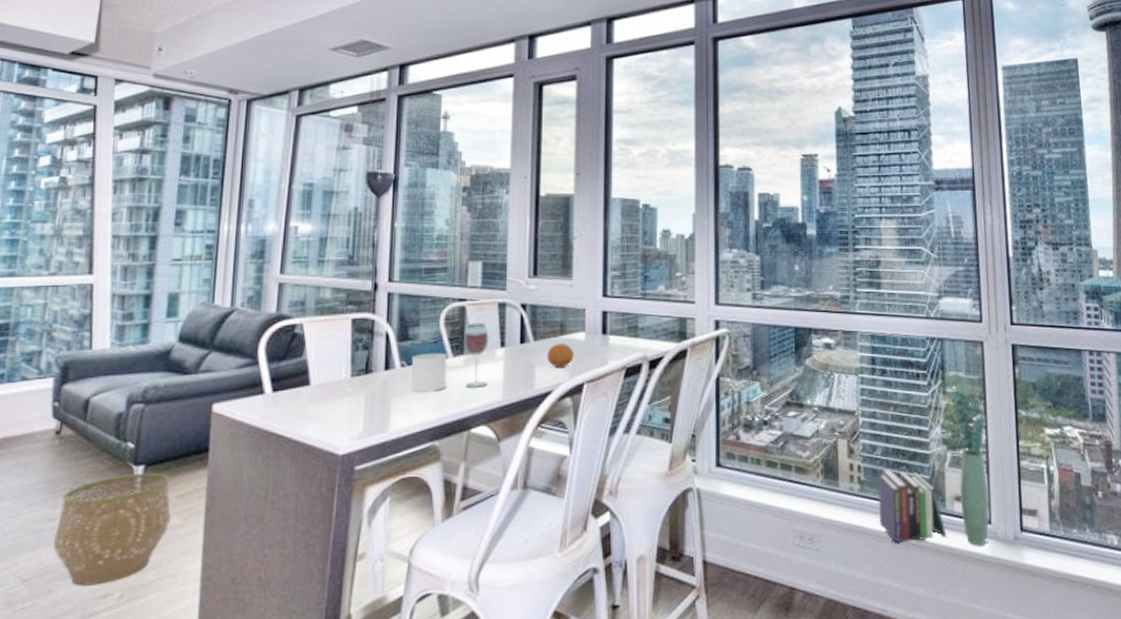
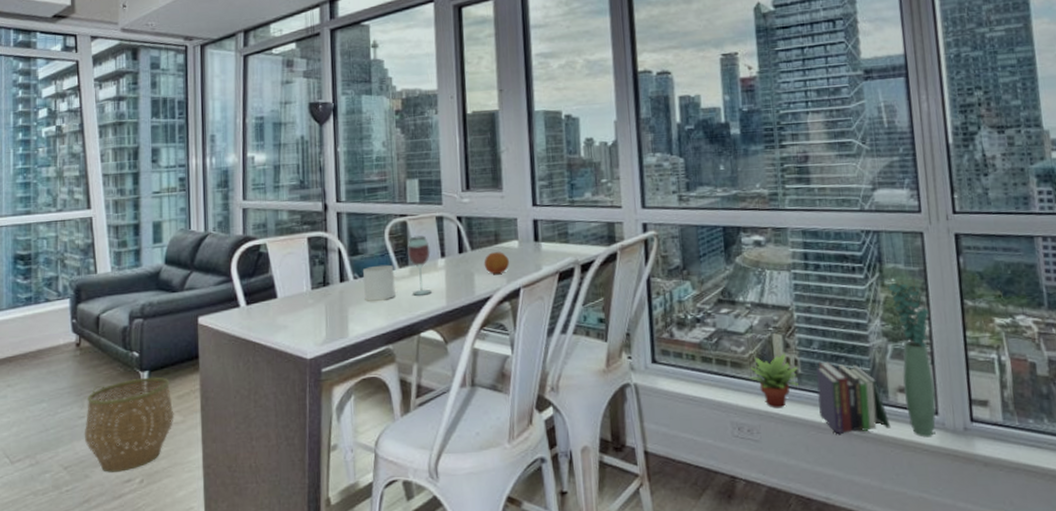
succulent plant: none [813,459,862,516] -> present [749,353,800,409]

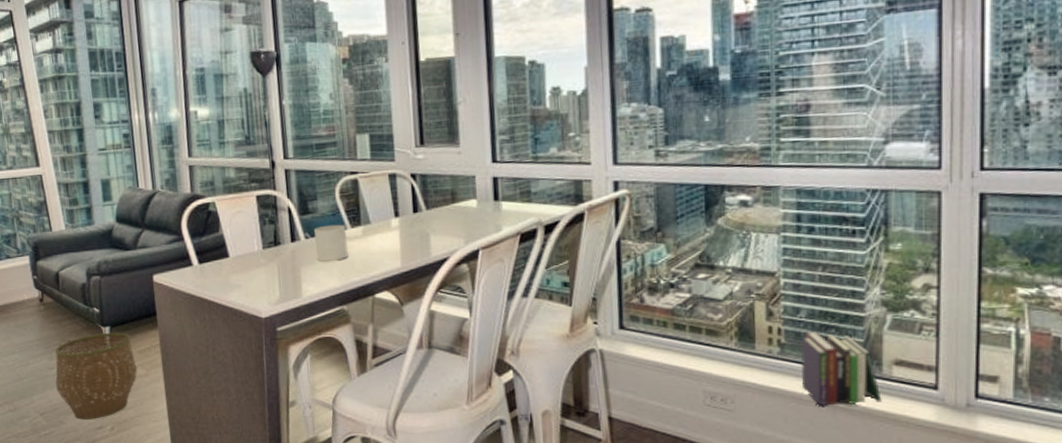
wineglass: present [406,235,432,297] -> none [358,194,386,257]
fruit: present [484,252,510,274] -> none [440,211,468,235]
succulent plant: present [749,353,800,409] -> none [726,321,783,379]
vase: present [888,277,936,438] -> none [893,241,940,413]

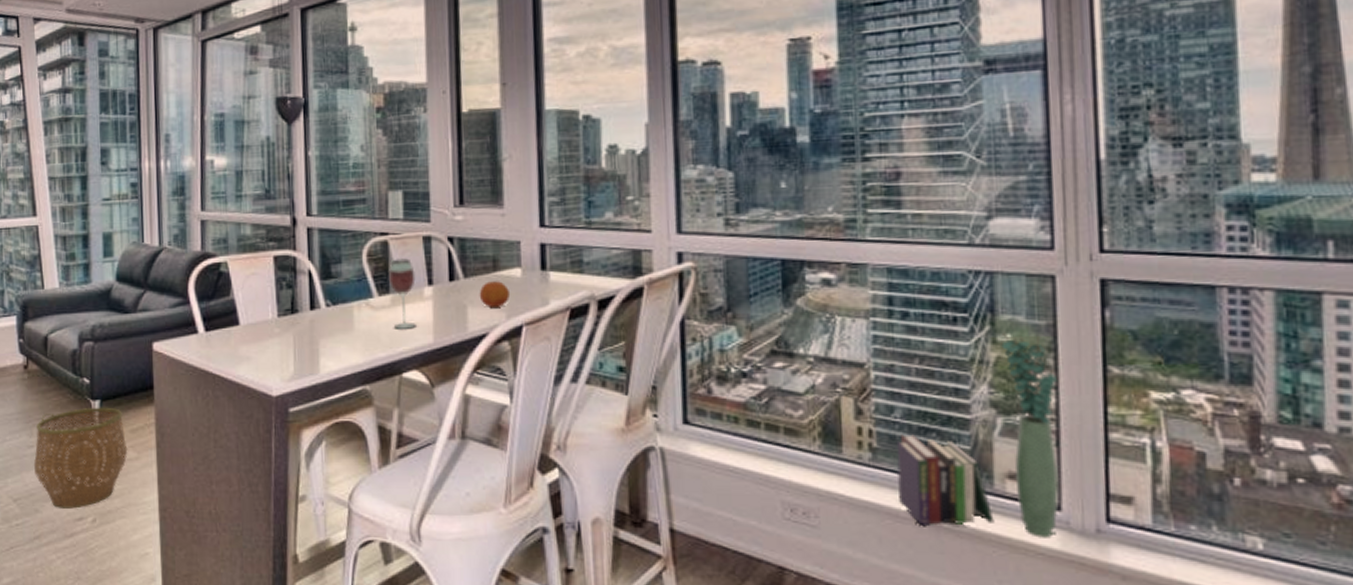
mug: present [314,224,349,262] -> none [337,291,374,333]
wineglass: none [358,194,386,257] -> present [387,258,416,331]
fruit: none [440,211,468,235] -> present [479,281,511,307]
vase: none [893,241,940,413] -> present [1001,332,1061,538]

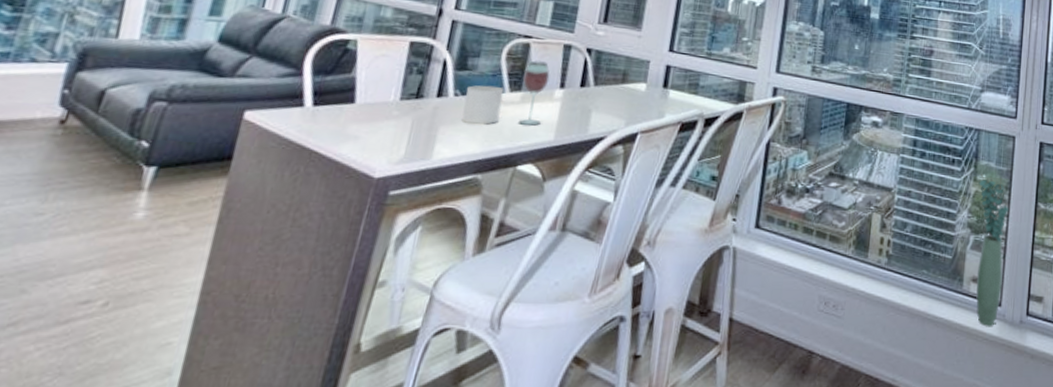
basket: present [33,407,128,509] -> none [34,173,184,290]
mug: none [337,291,374,333] -> present [461,85,504,125]
fruit: present [479,281,511,307] -> none [604,91,633,115]
books: present [896,434,995,527] -> none [901,245,960,318]

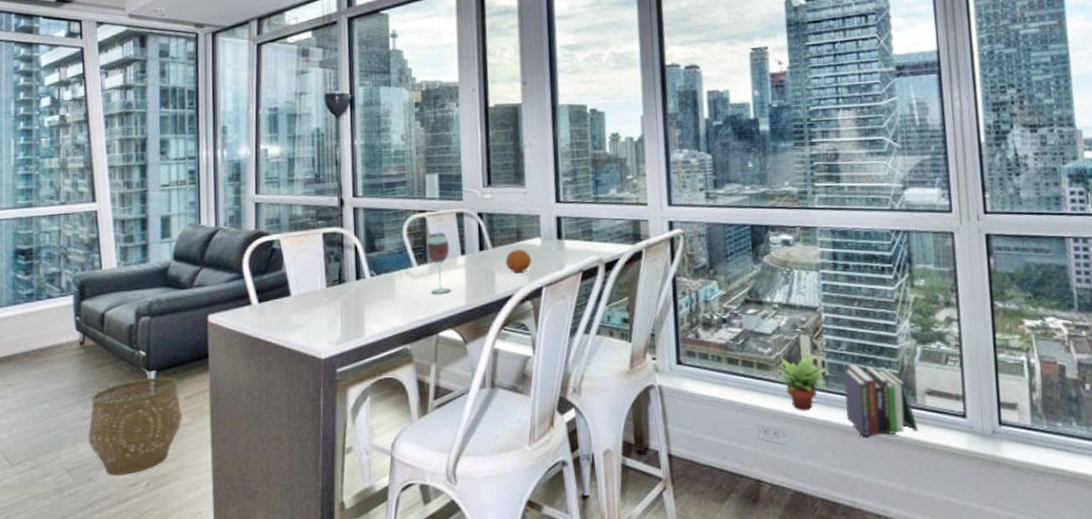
basket: none [34,173,184,290] -> present [87,376,183,475]
mug: present [461,85,504,125] -> none [380,262,414,300]
fruit: none [604,91,633,115] -> present [505,249,532,272]
succulent plant: none [844,233,891,287] -> present [776,354,827,411]
books: none [901,245,960,318] -> present [843,363,919,438]
vase: present [976,173,1010,327] -> none [917,278,965,441]

